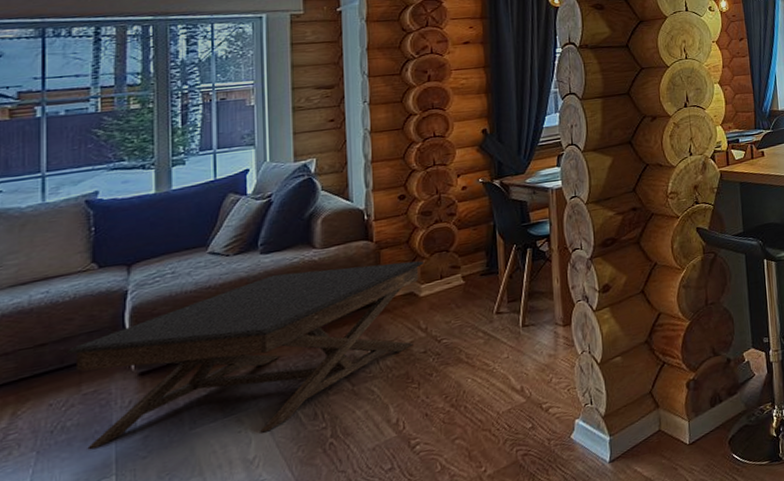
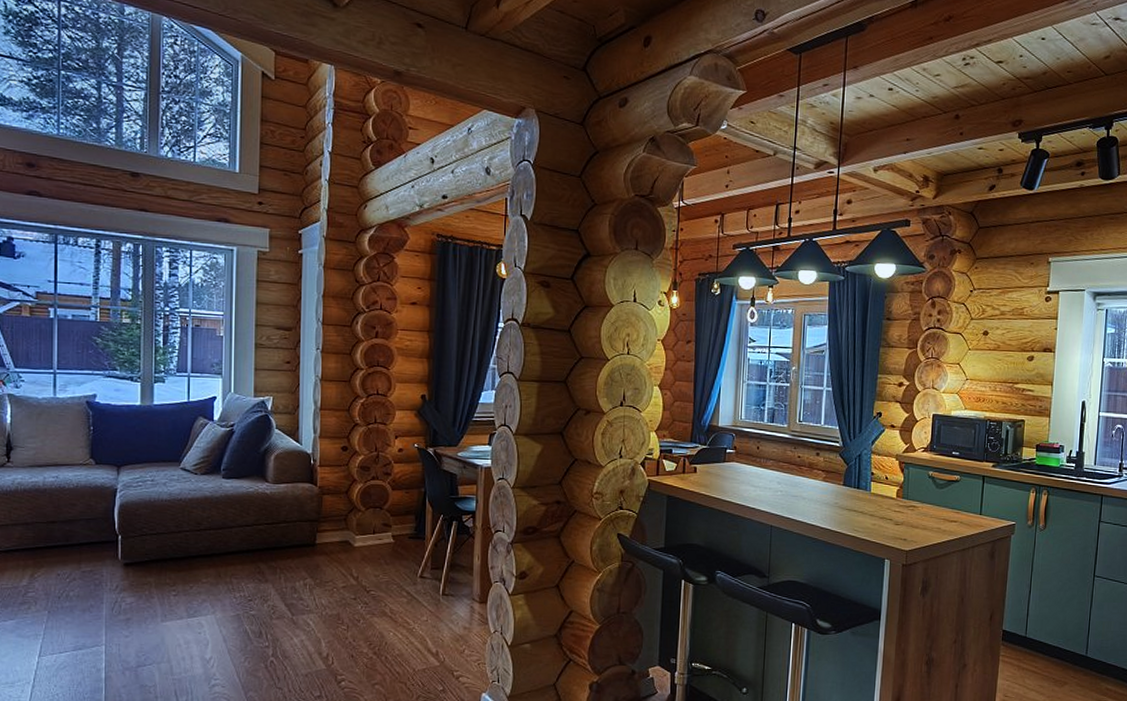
coffee table: present [66,261,423,450] -> none [70,499,359,639]

